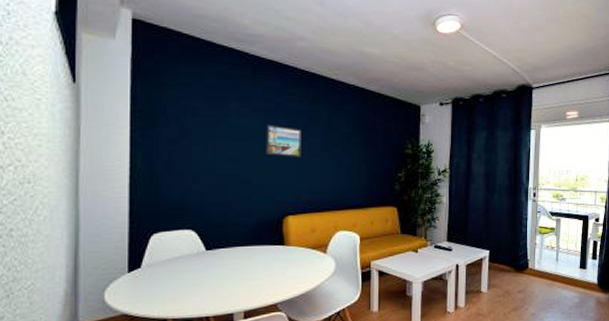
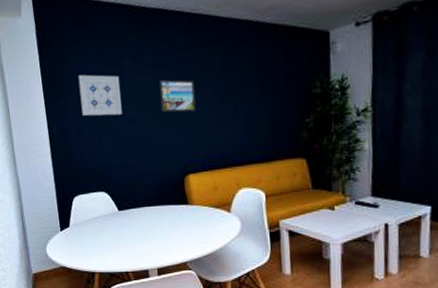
wall art: none [176,108,225,153] -> present [78,74,122,116]

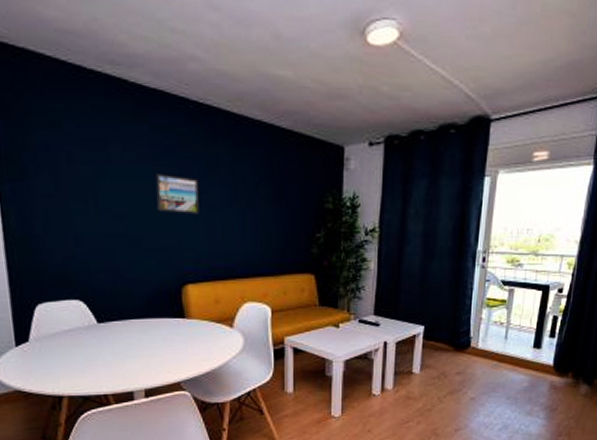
wall art: present [78,74,122,116] -> none [47,154,107,209]

